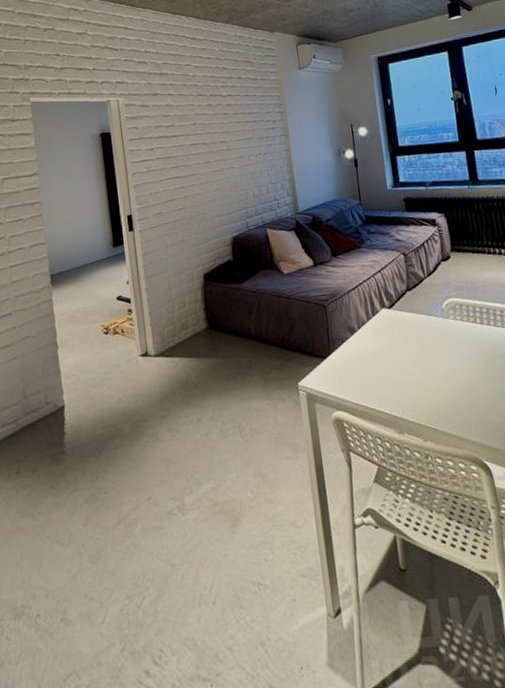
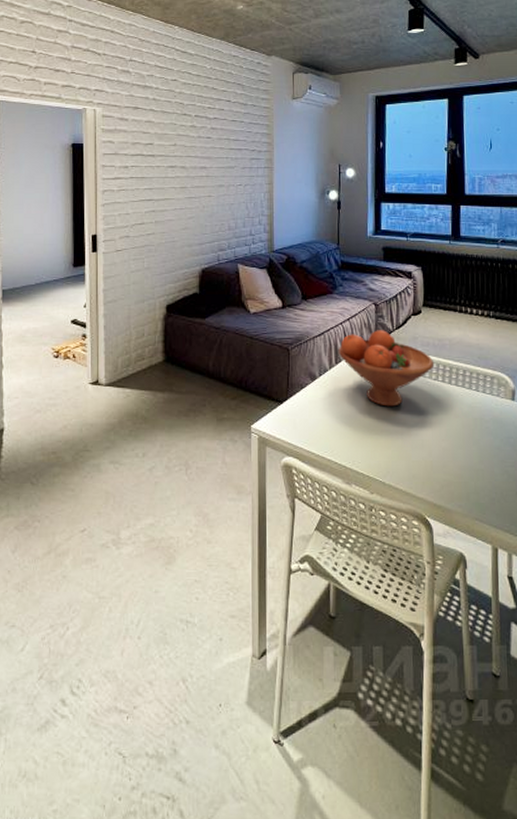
fruit bowl: none [373,278,471,353] -> present [338,330,435,407]

